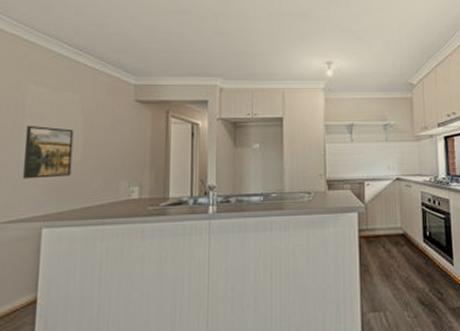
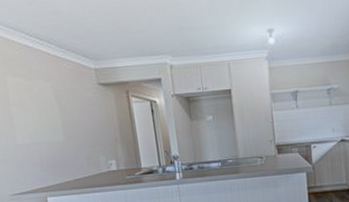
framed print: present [22,125,74,179] -> none [14,112,59,159]

